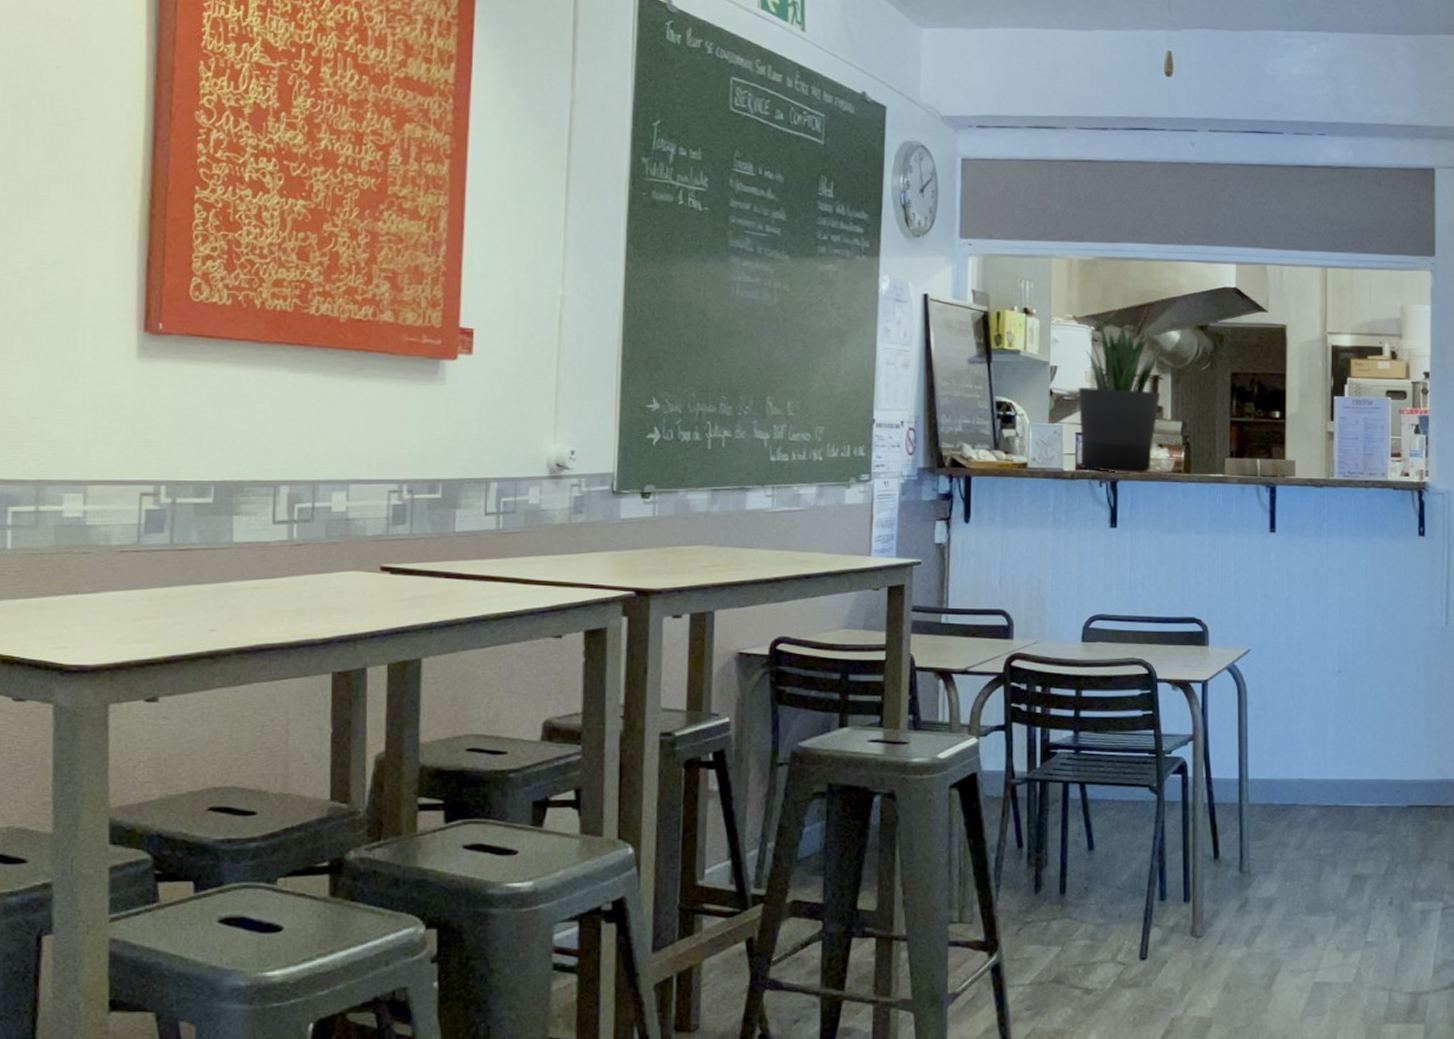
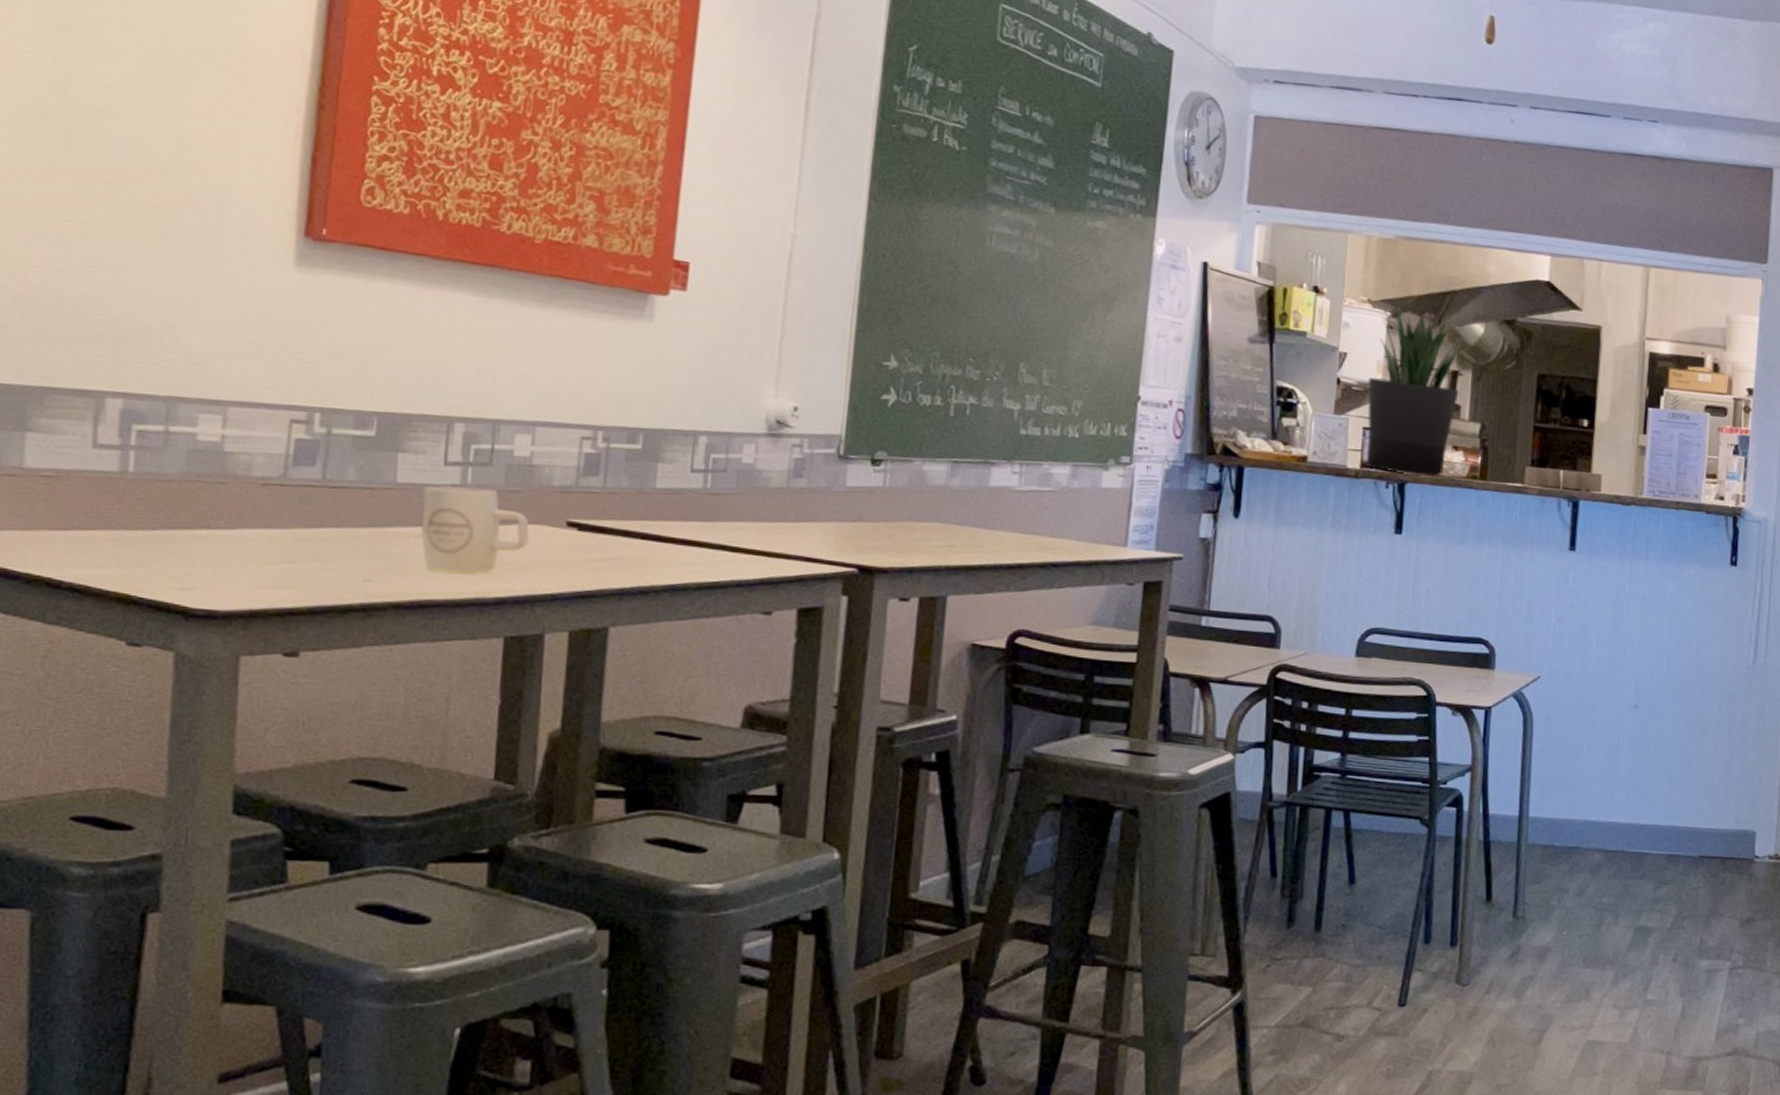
mug: none [255,542,349,618] -> present [420,486,529,573]

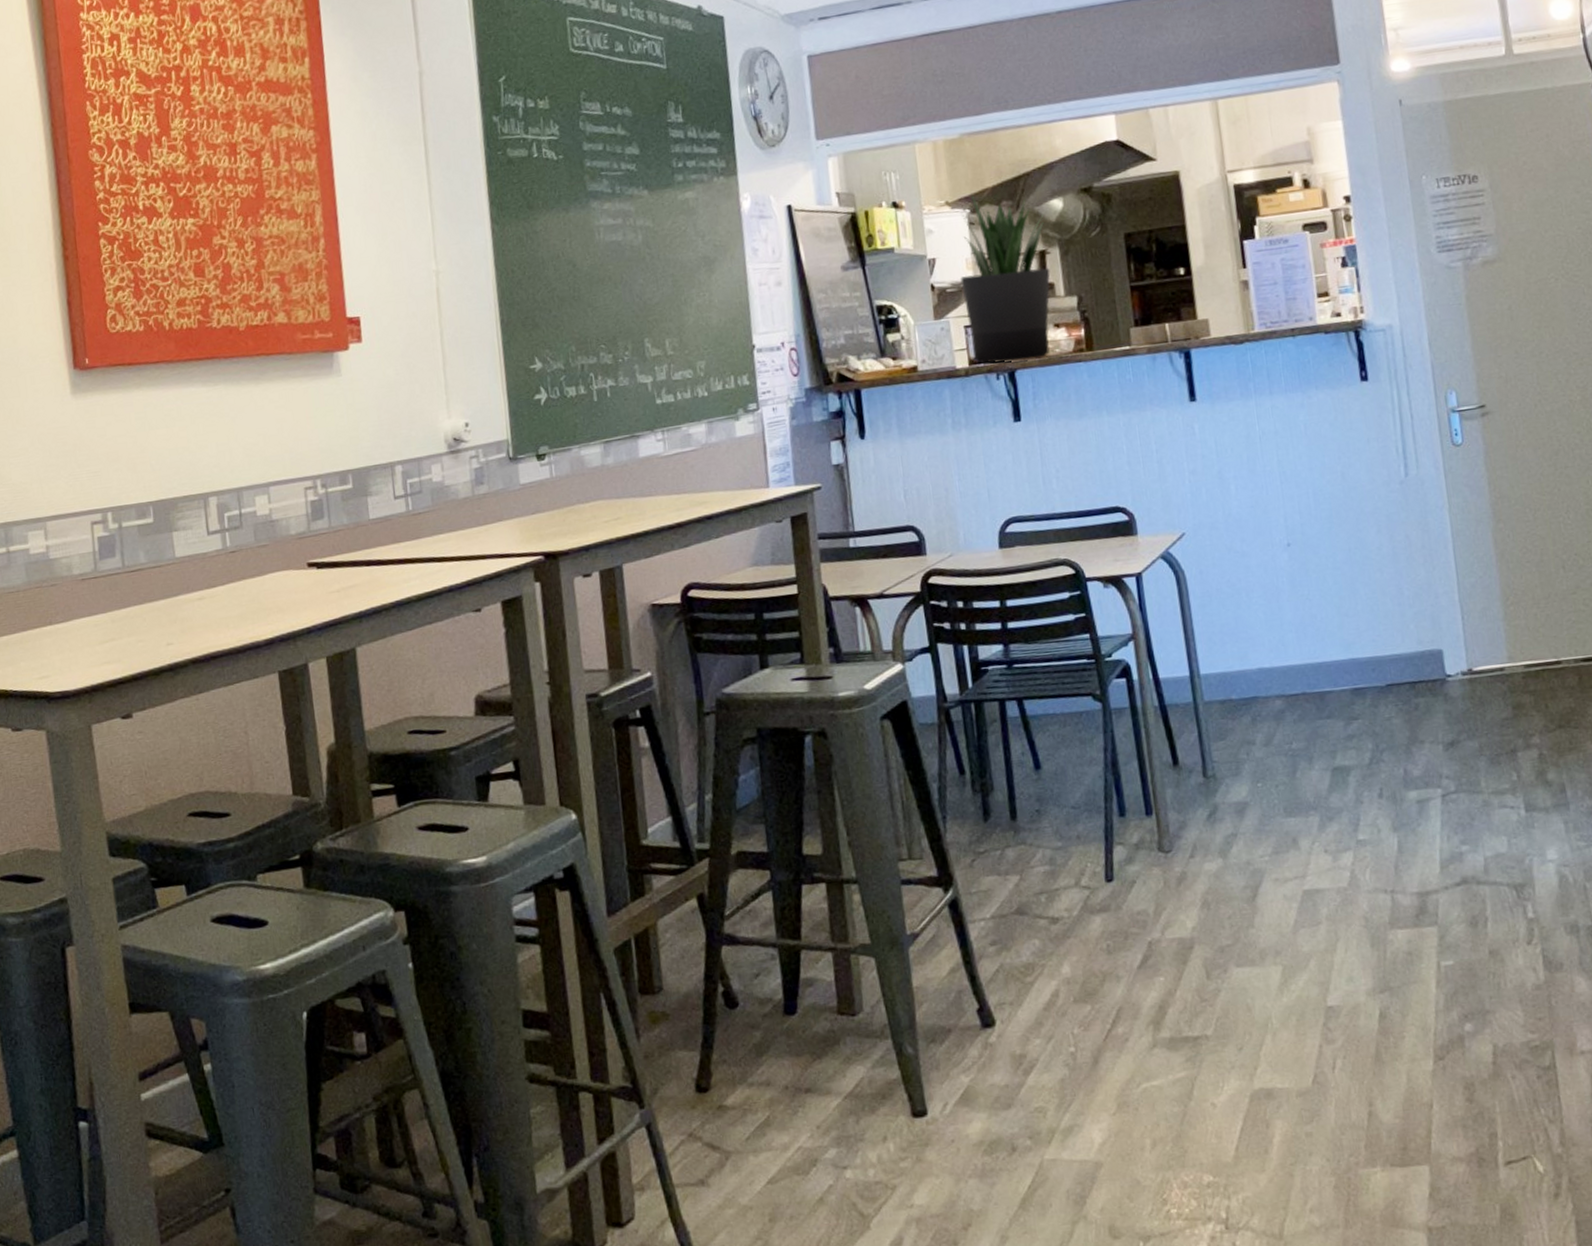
mug: present [420,486,529,573] -> none [196,548,282,626]

